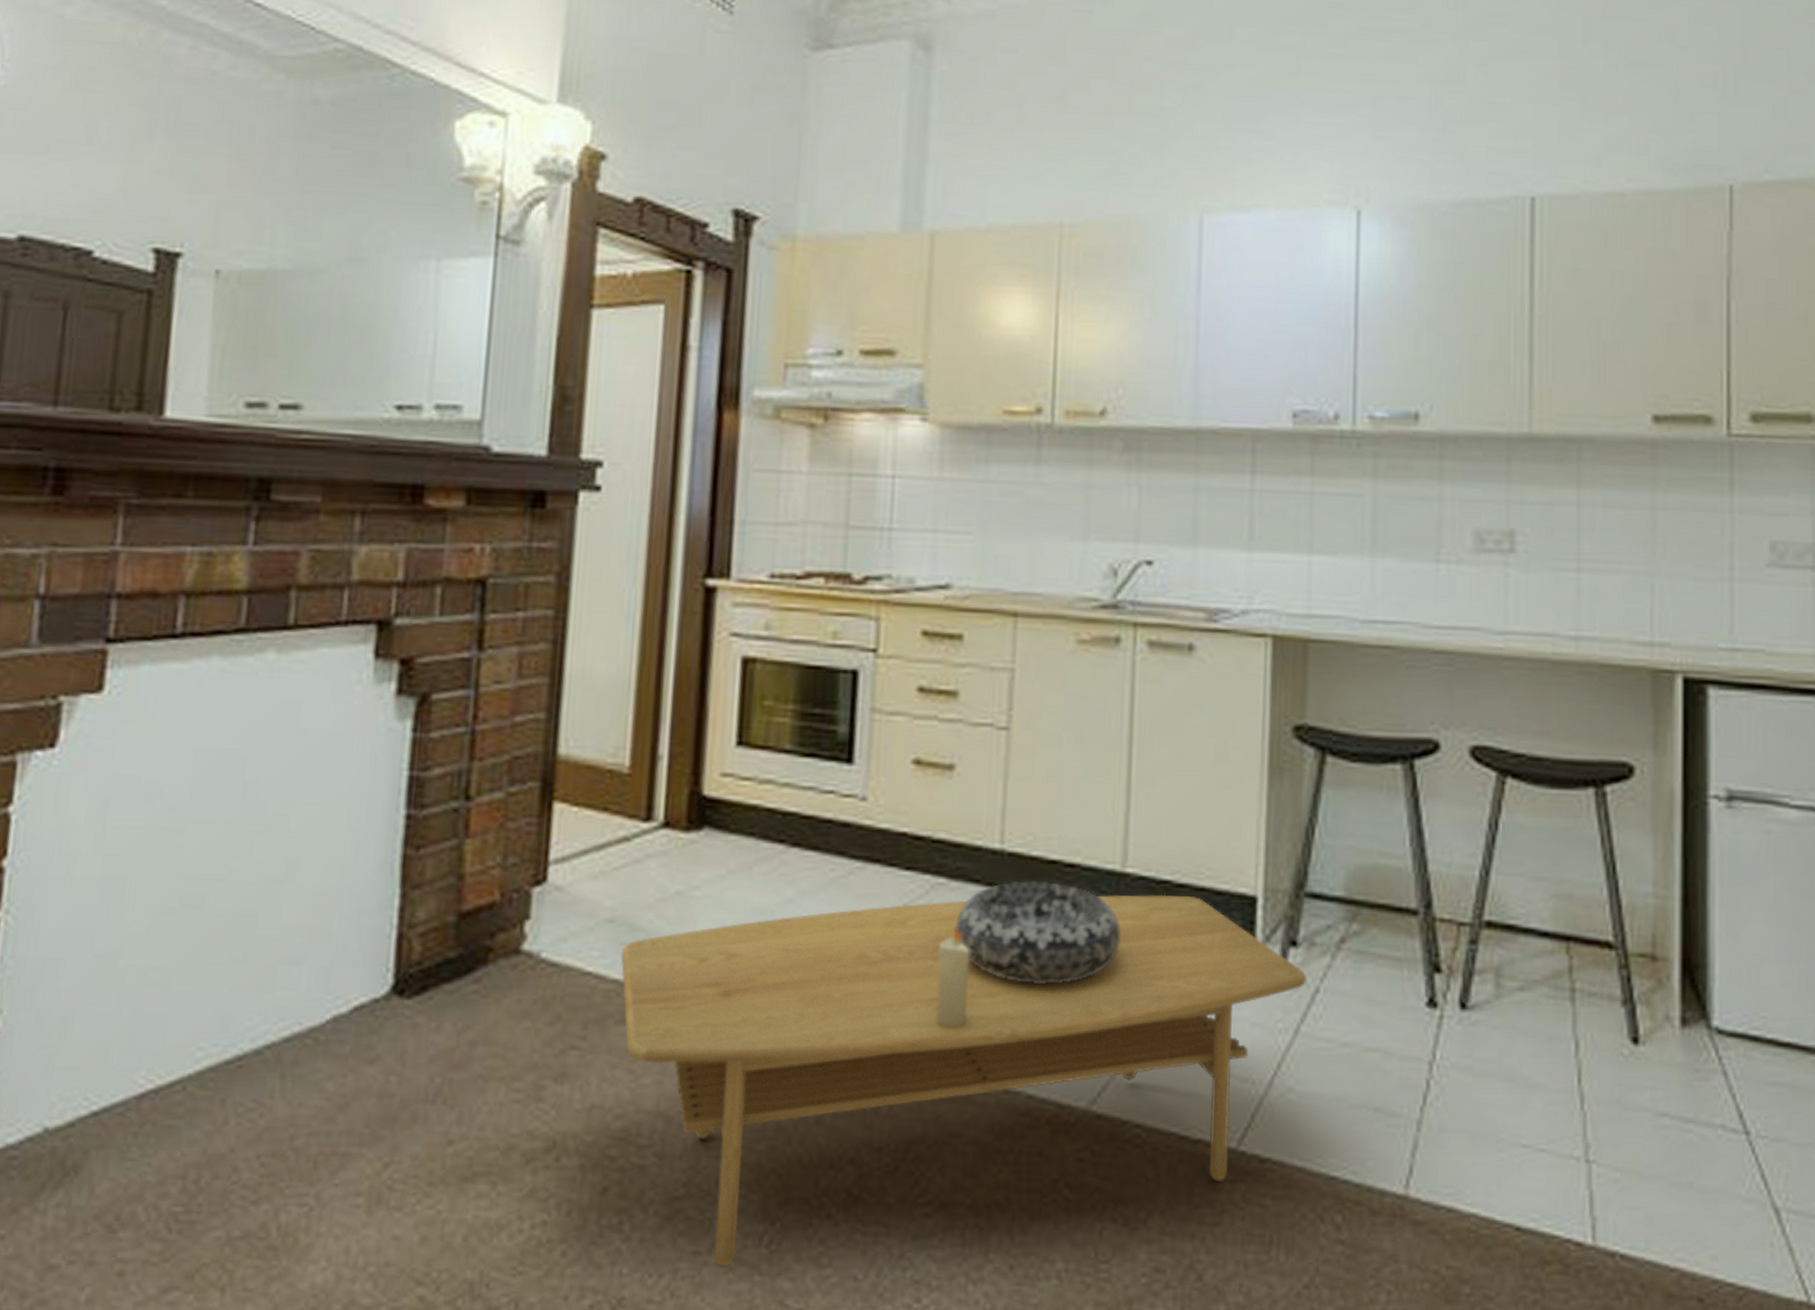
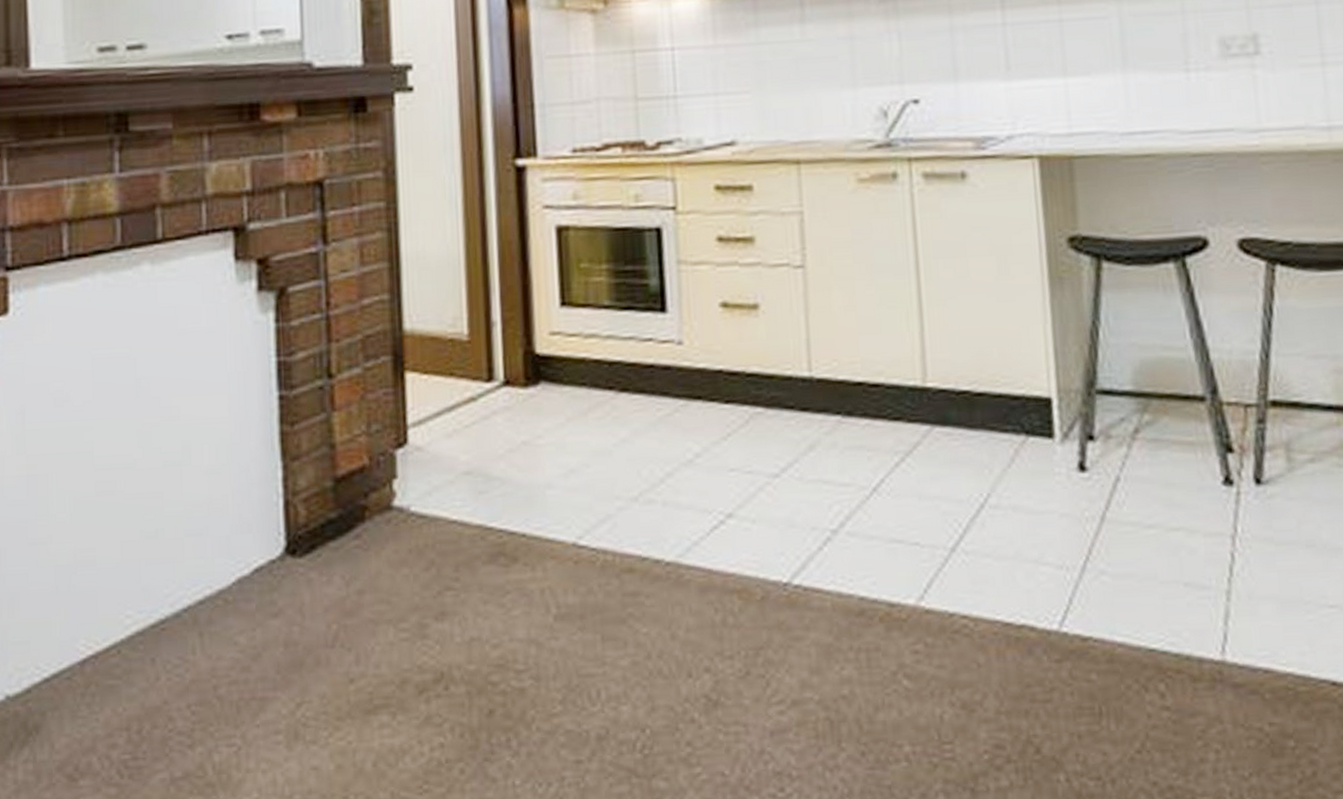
coffee table: present [620,894,1306,1268] -> none [480,403,1107,773]
candle: present [936,926,970,1028] -> none [763,450,796,543]
decorative bowl: present [956,881,1121,984] -> none [777,402,929,496]

